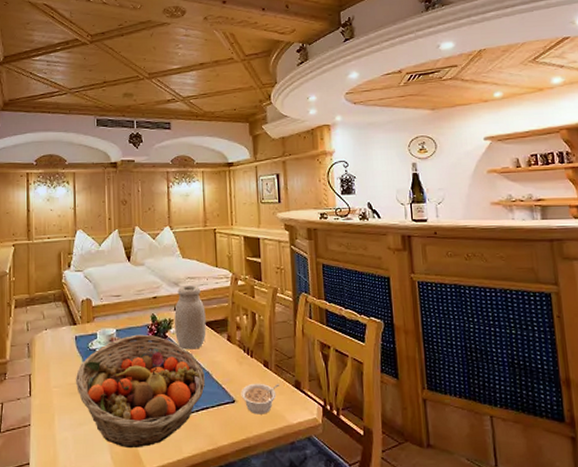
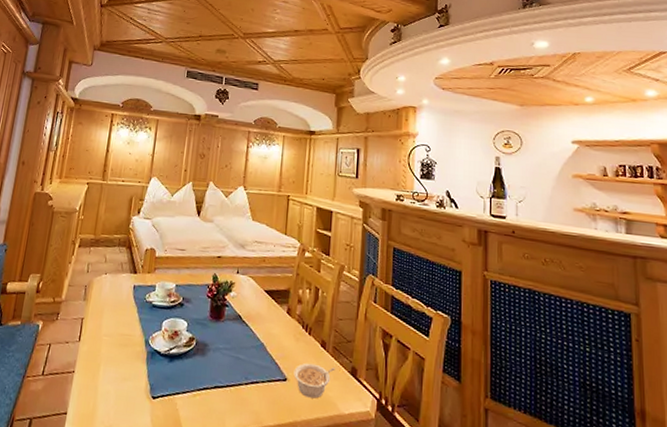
fruit basket: present [75,334,205,449] -> none [126,292,259,415]
jar: present [174,286,206,350] -> none [234,249,269,318]

